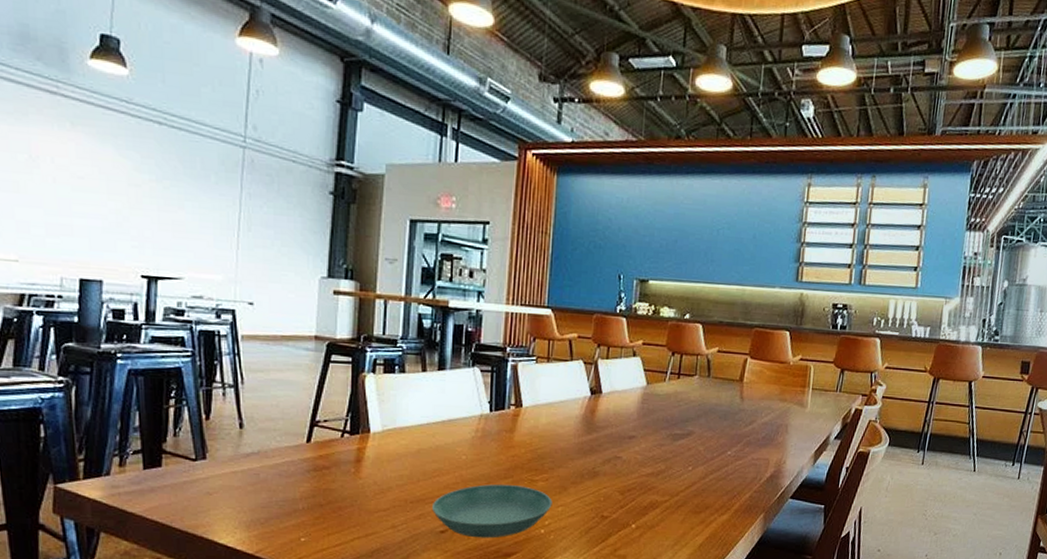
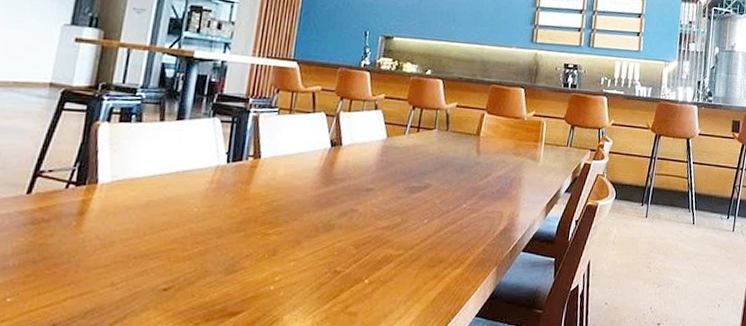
saucer: present [431,484,553,538] -> none [155,238,285,296]

